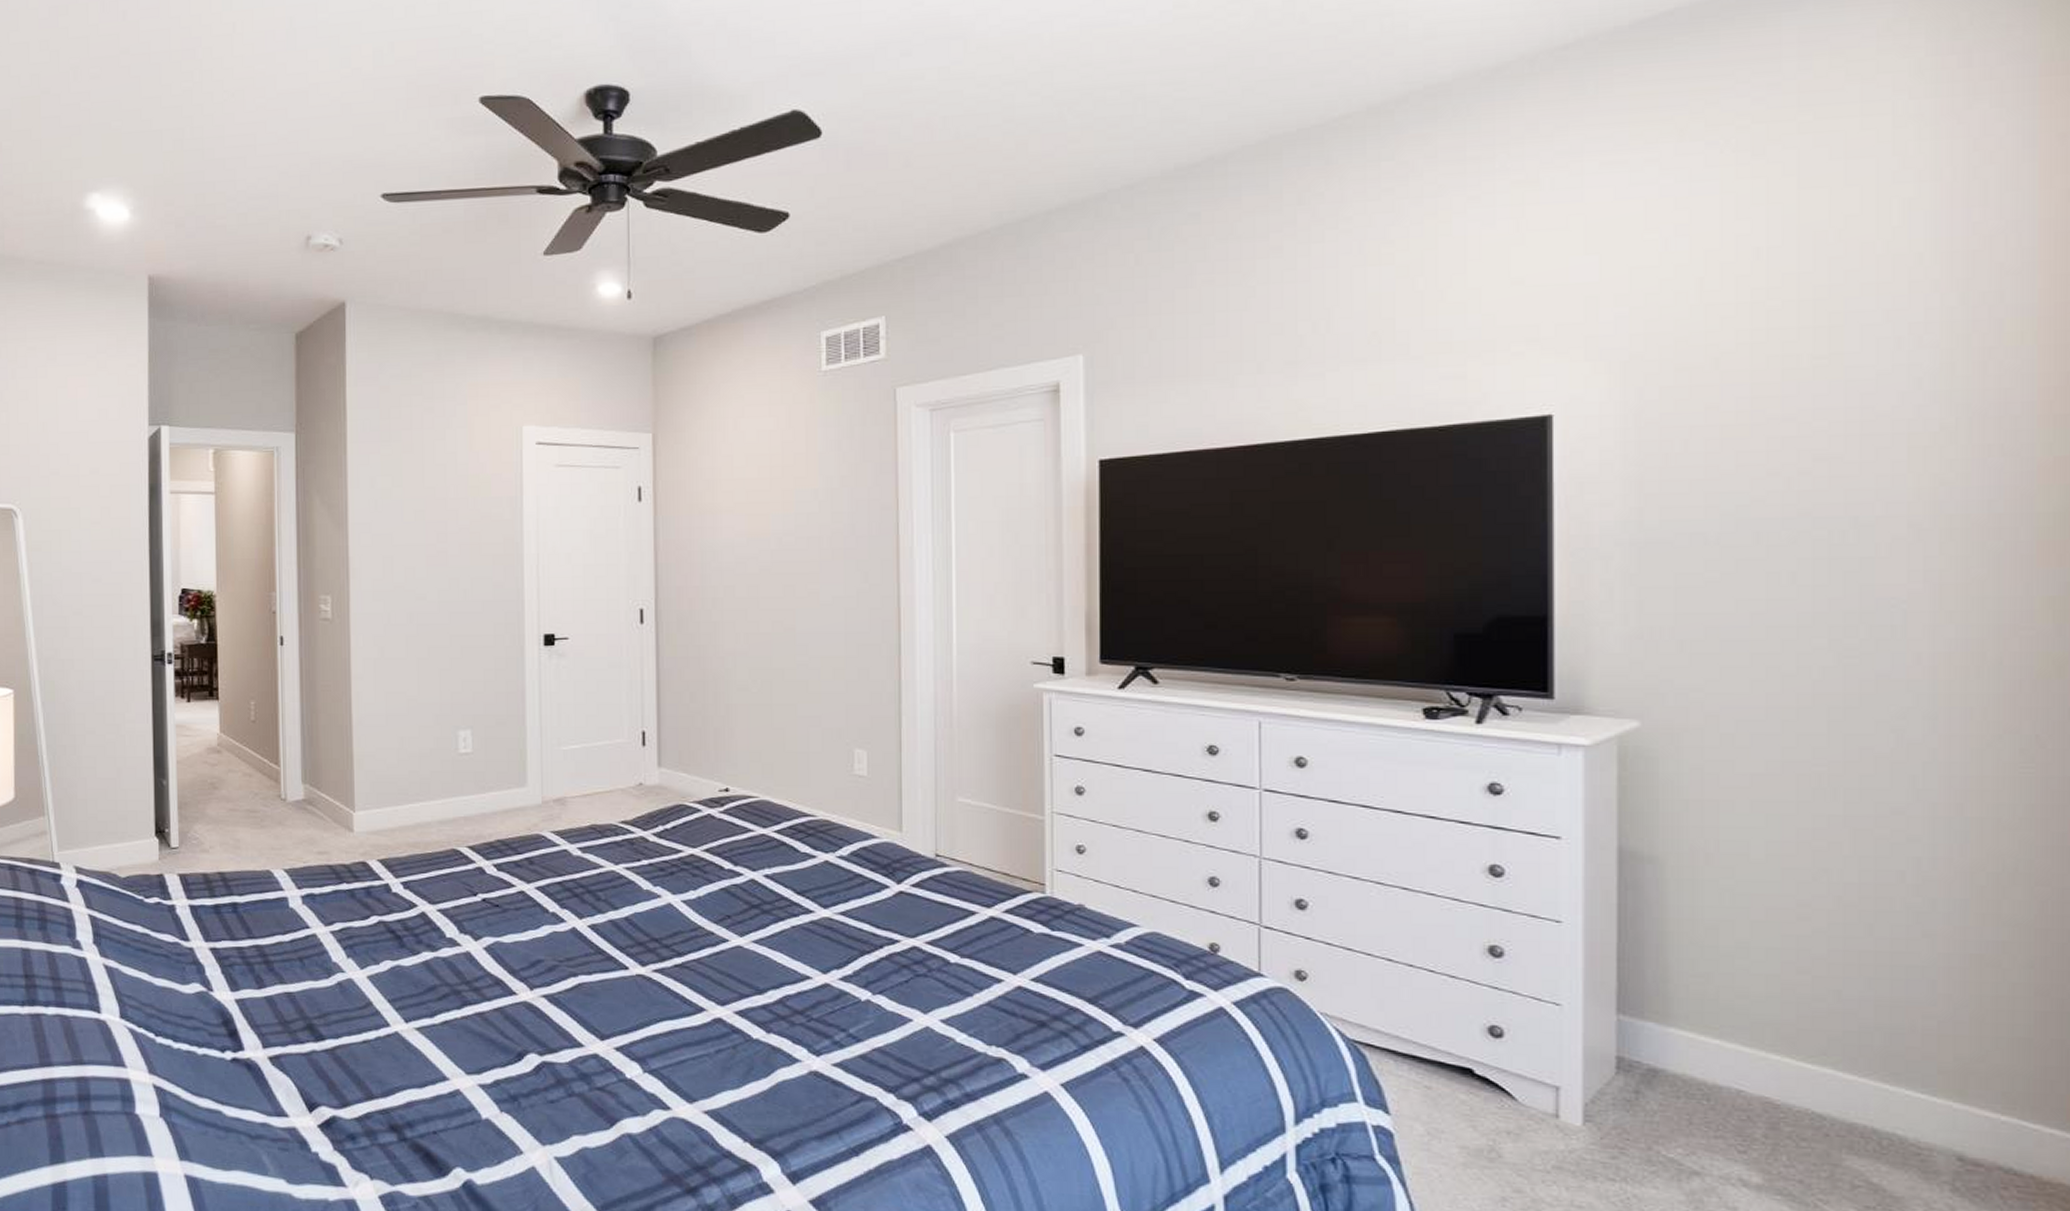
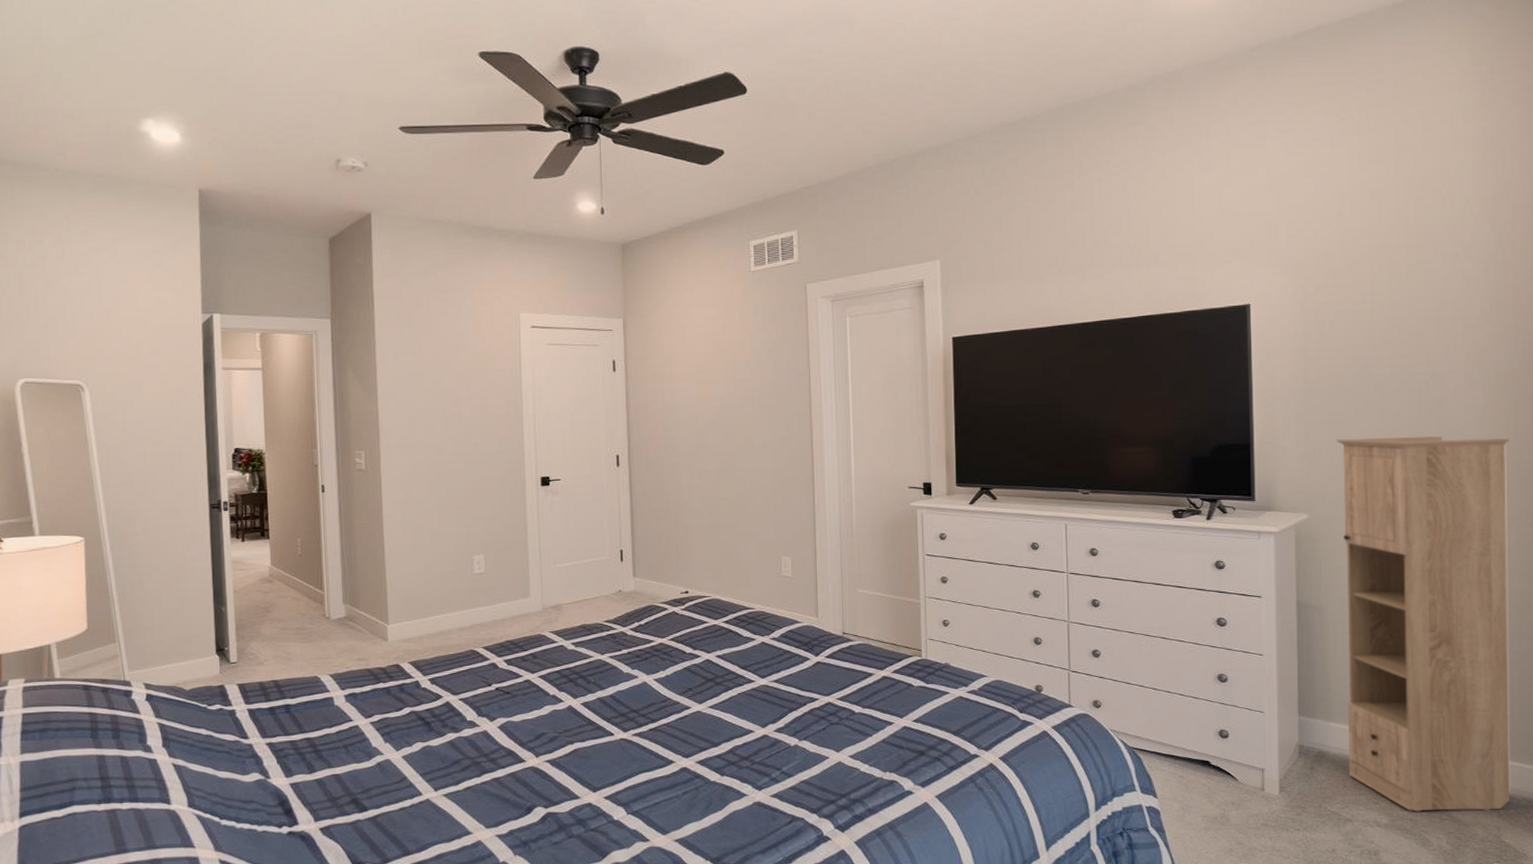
storage cabinet: none [1687,611,1987,1180] -> present [1336,435,1510,812]

